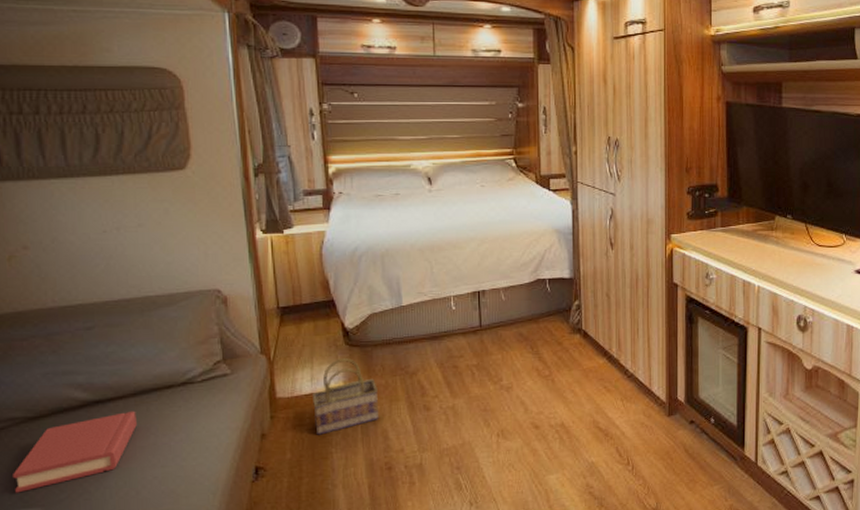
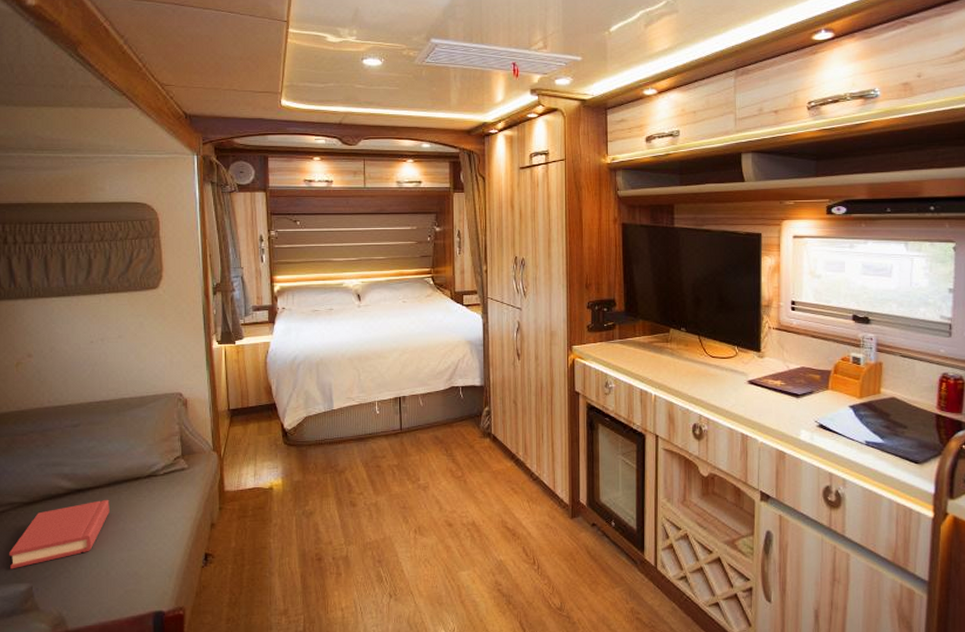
basket: present [311,358,380,435] -> none [254,457,312,526]

